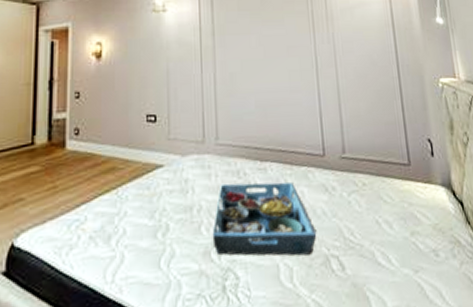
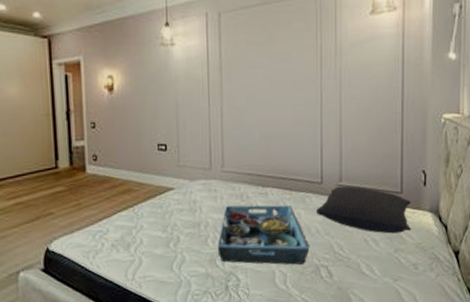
pillow: none [321,158,425,214] -> present [317,186,411,234]

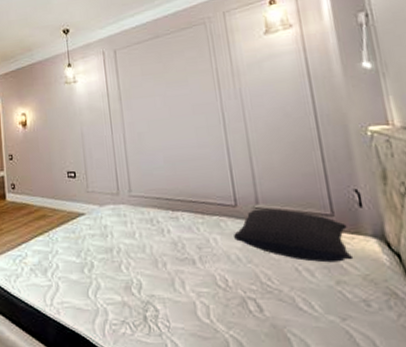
serving tray: present [217,204,310,265] -> none [131,229,233,296]

